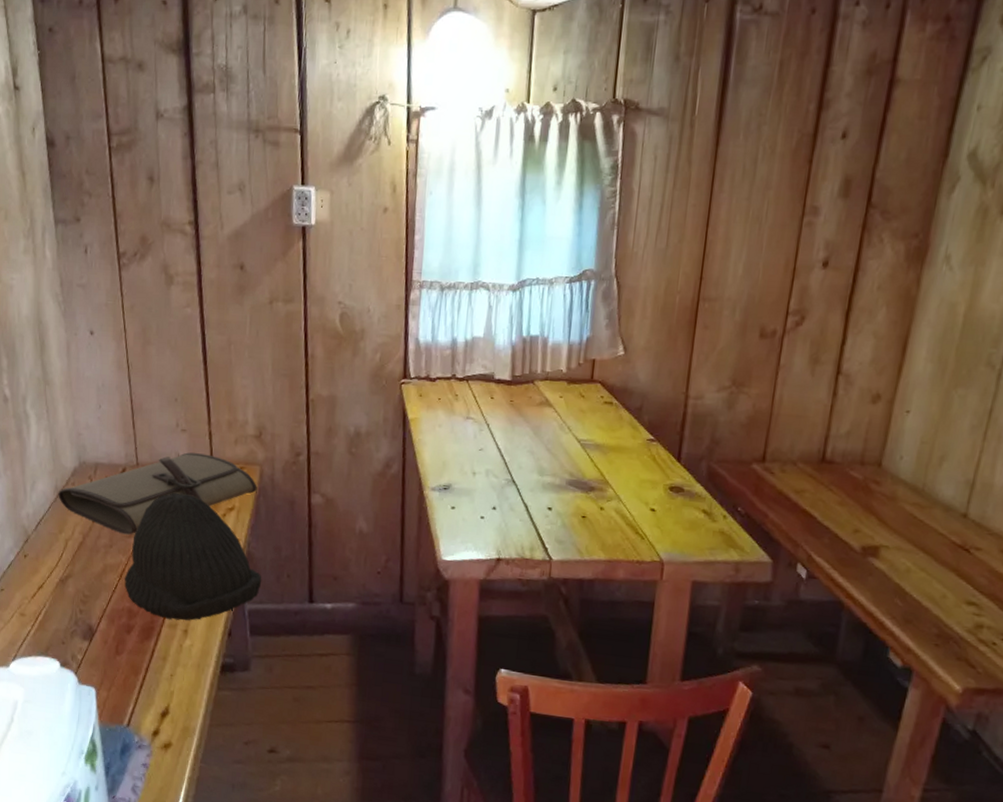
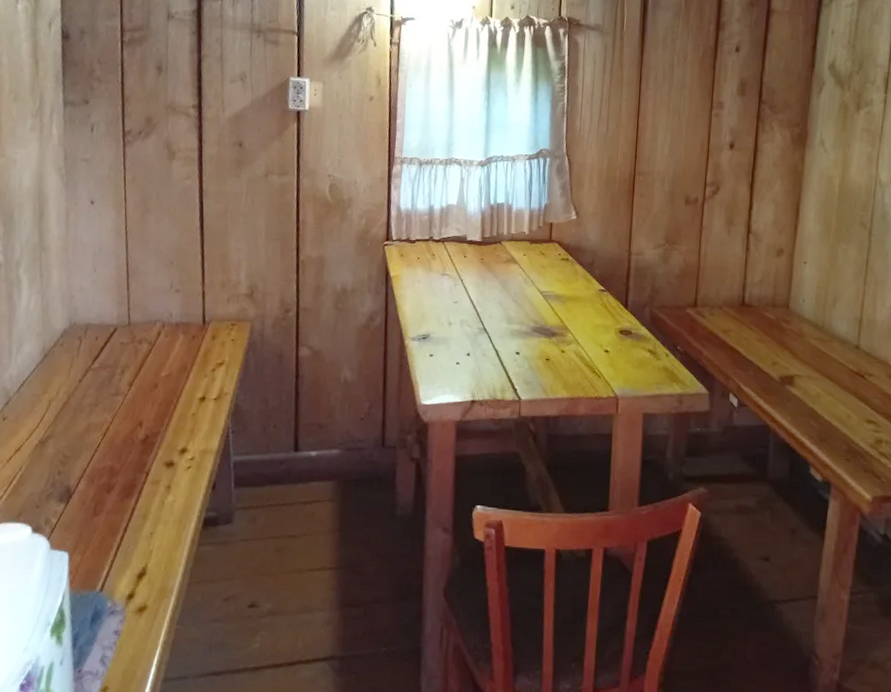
tool roll: present [58,452,257,535] -> none [45,311,248,393]
hat: present [124,492,262,621] -> none [107,350,249,477]

